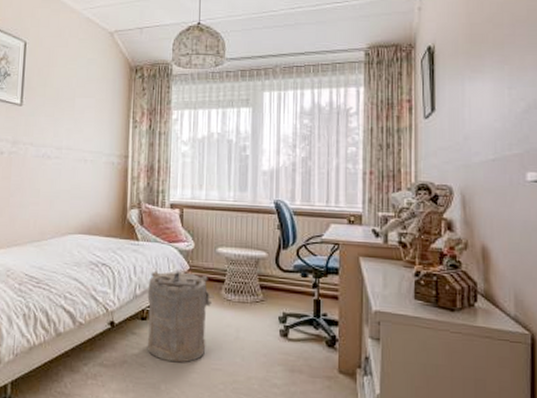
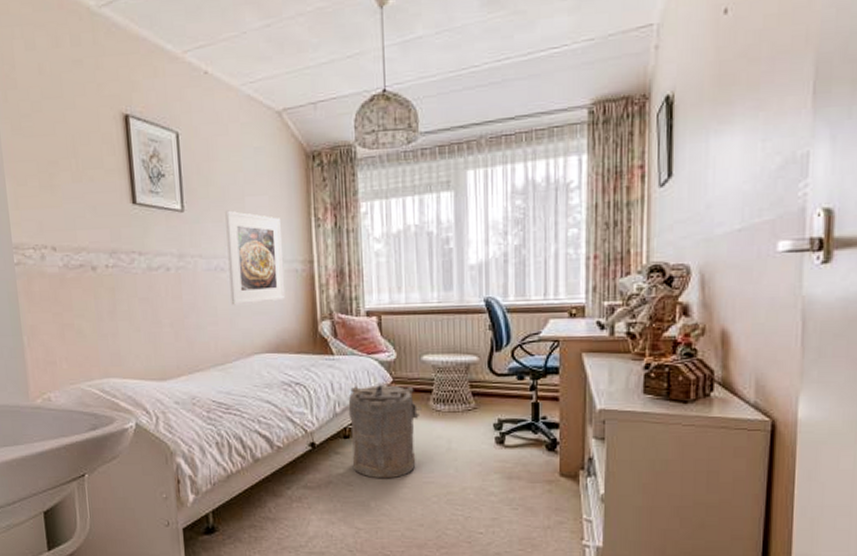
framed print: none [53,107,103,189] -> present [225,210,284,305]

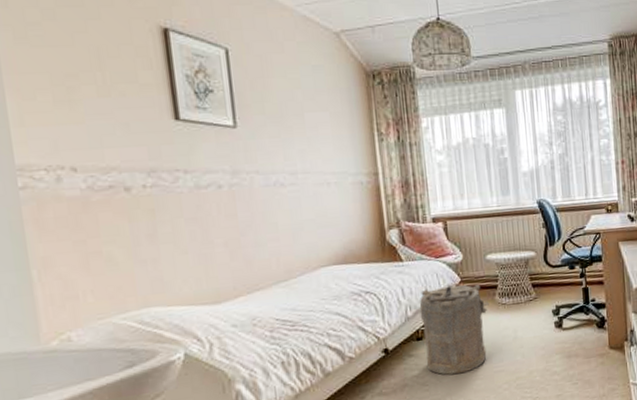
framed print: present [225,210,284,305] -> none [283,126,350,220]

